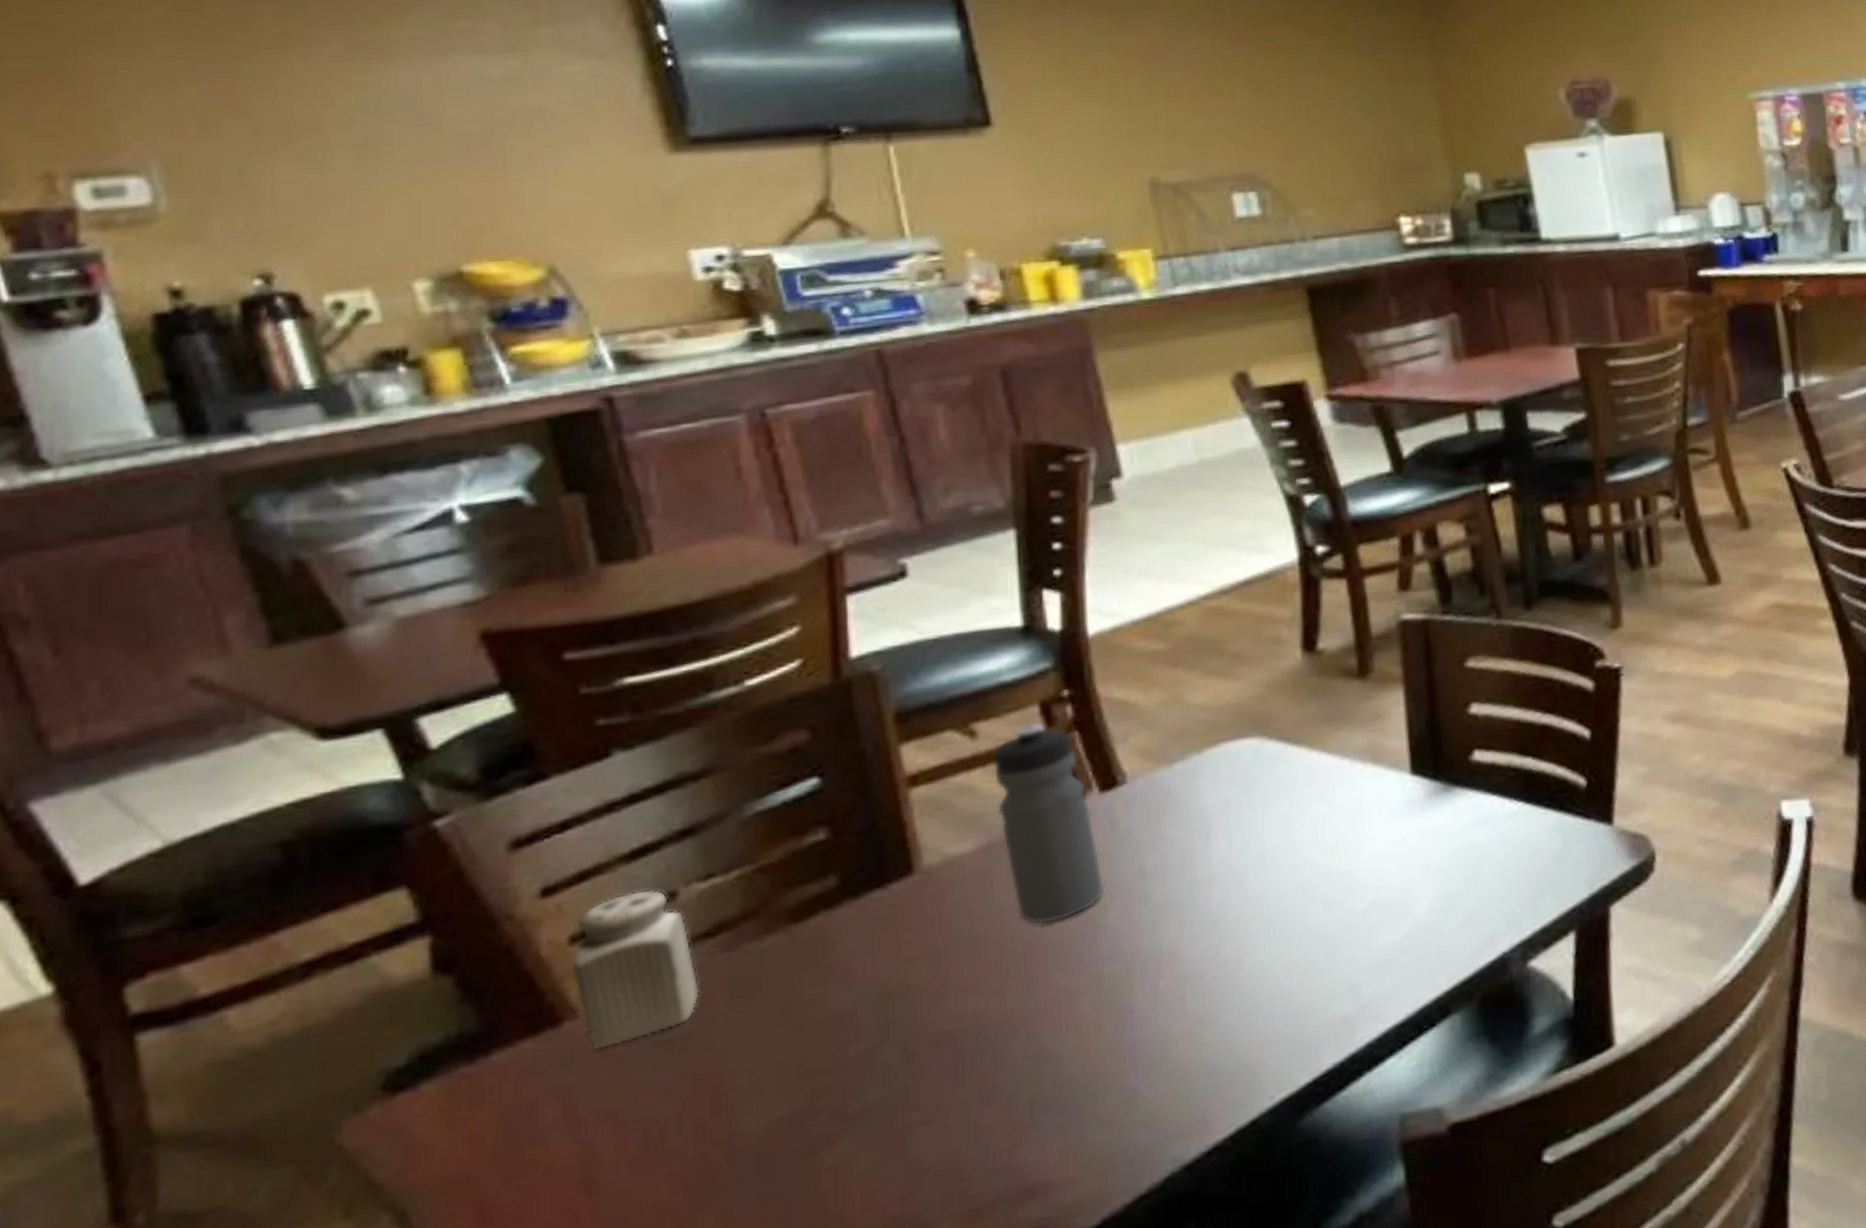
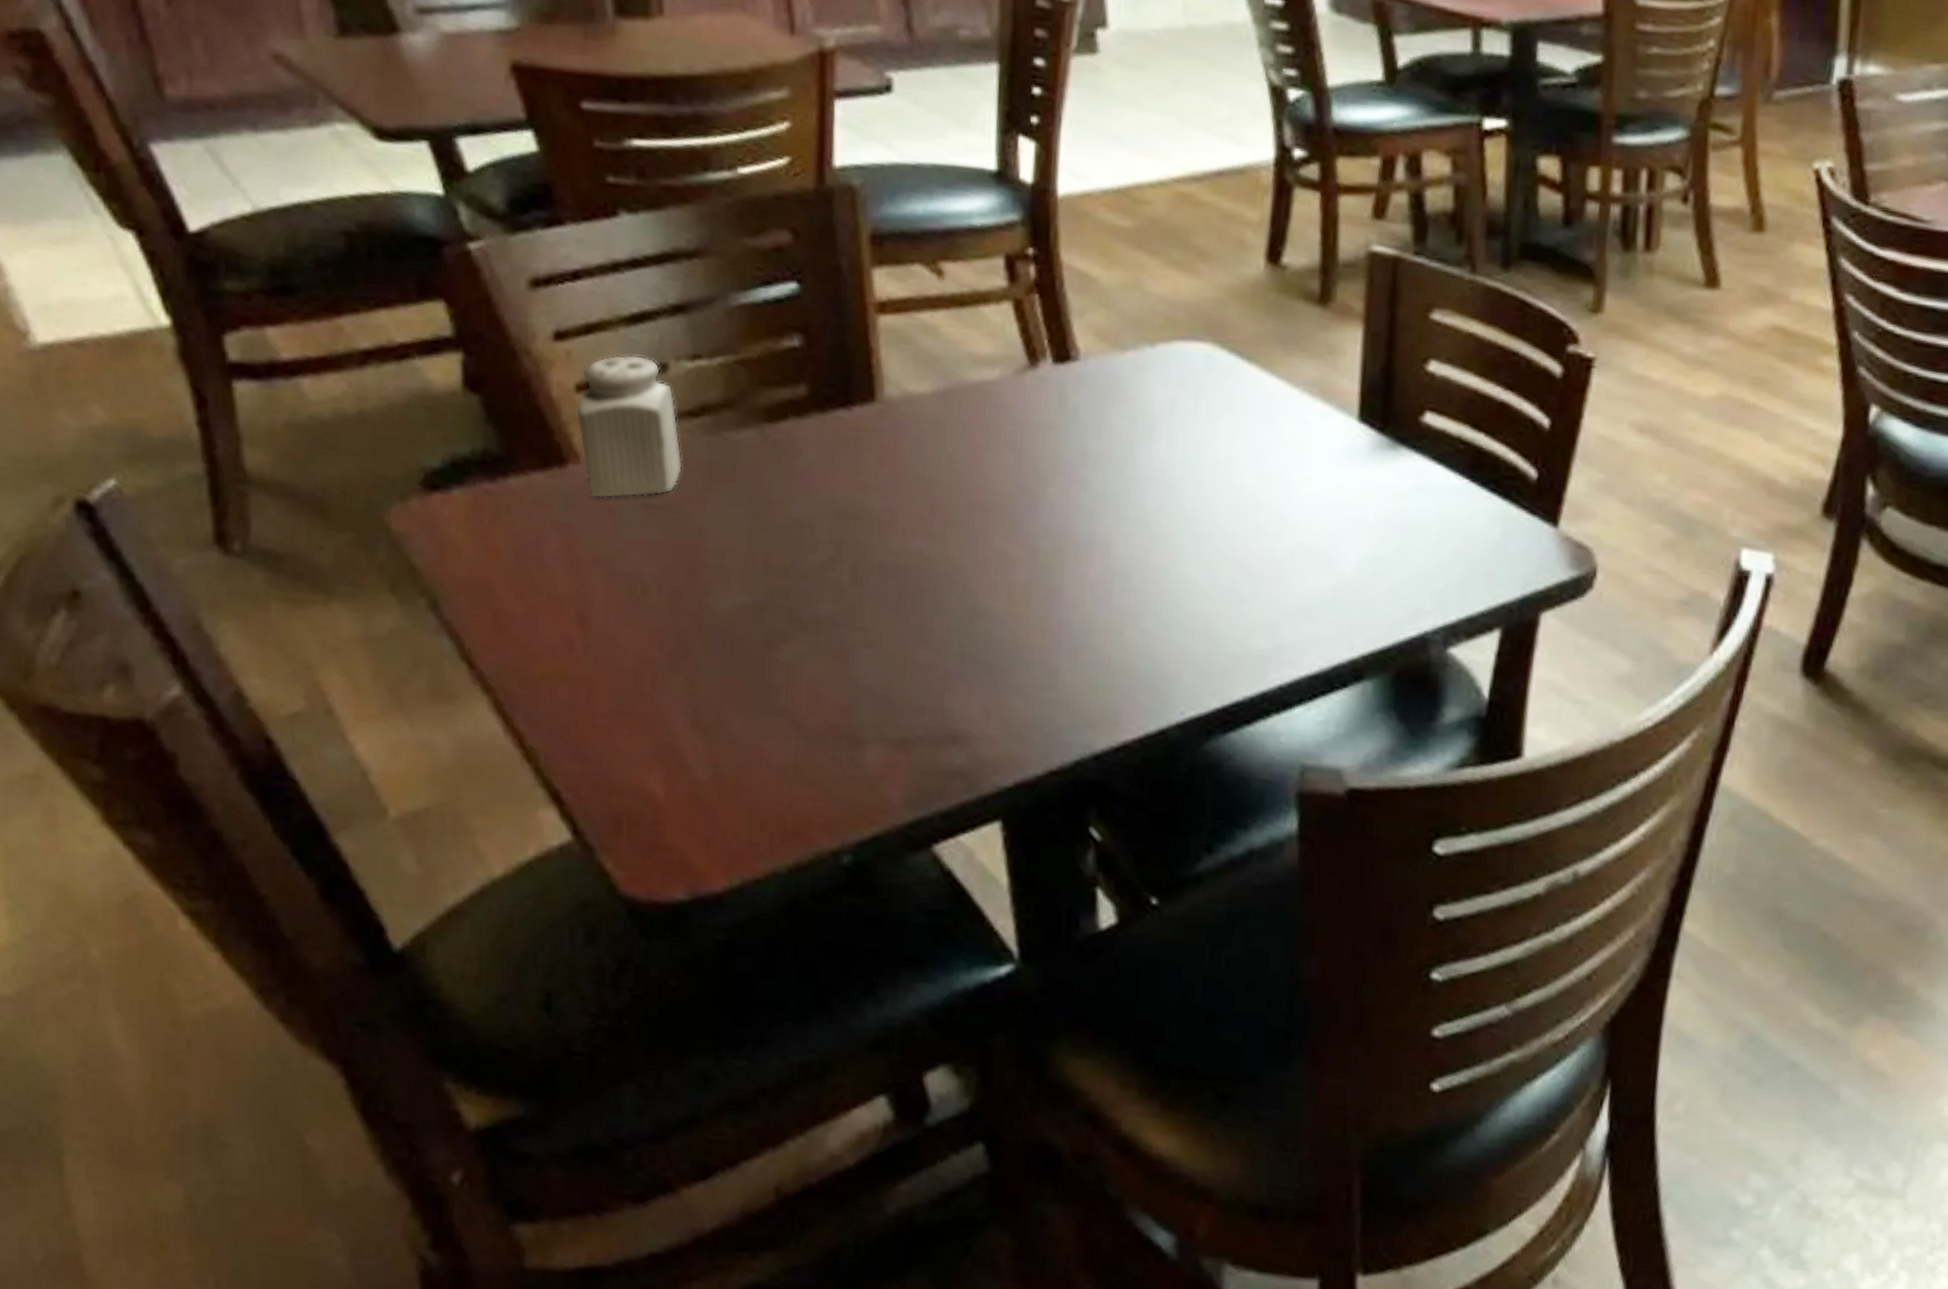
water bottle: present [992,722,1105,925] -> none [955,275,1049,485]

